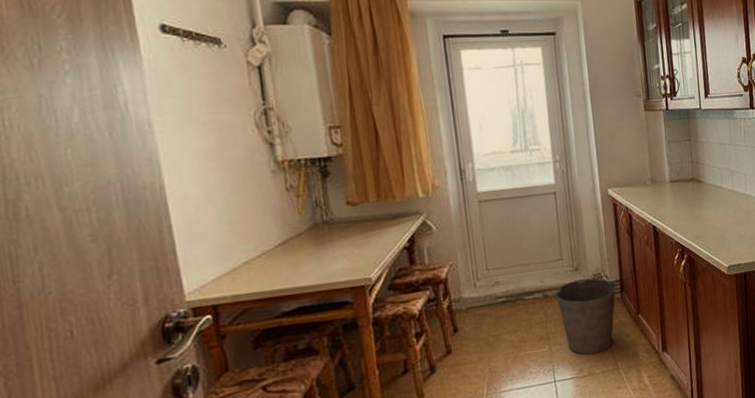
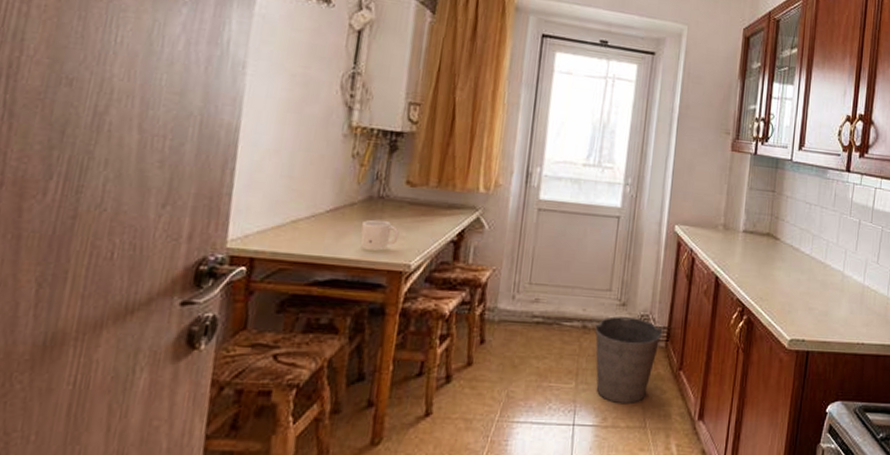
mug: none [313,242,353,274] -> present [360,219,399,251]

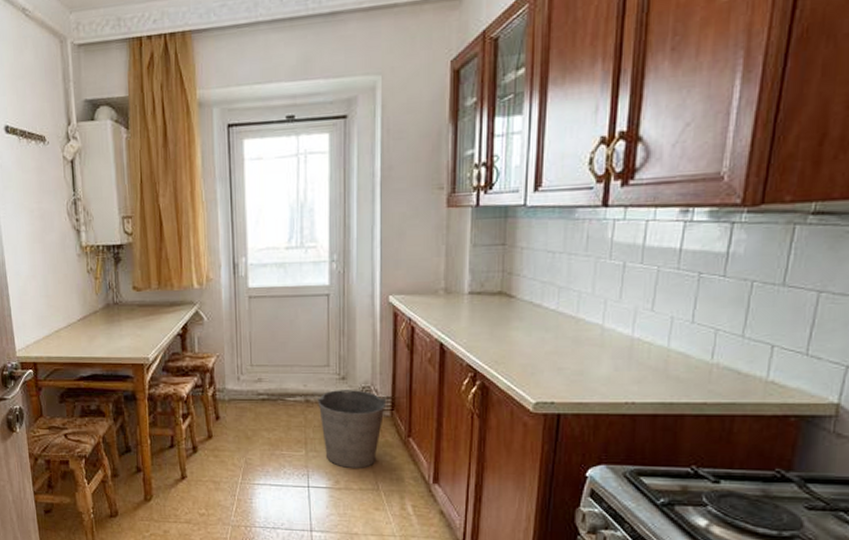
mug: present [360,219,399,251] -> none [105,322,135,348]

